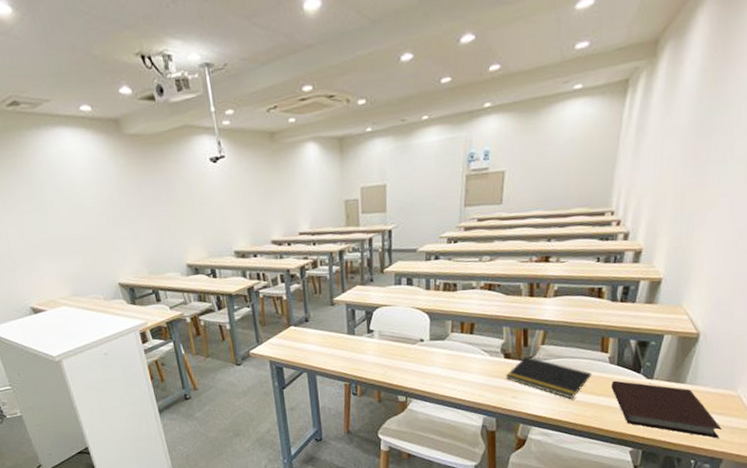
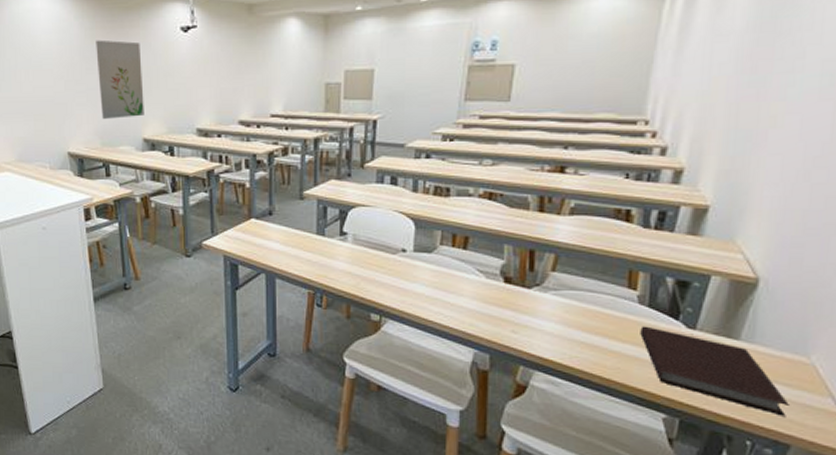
wall art: none [131,175,185,250] -> present [96,39,144,119]
notepad: present [506,356,592,399] -> none [505,284,615,342]

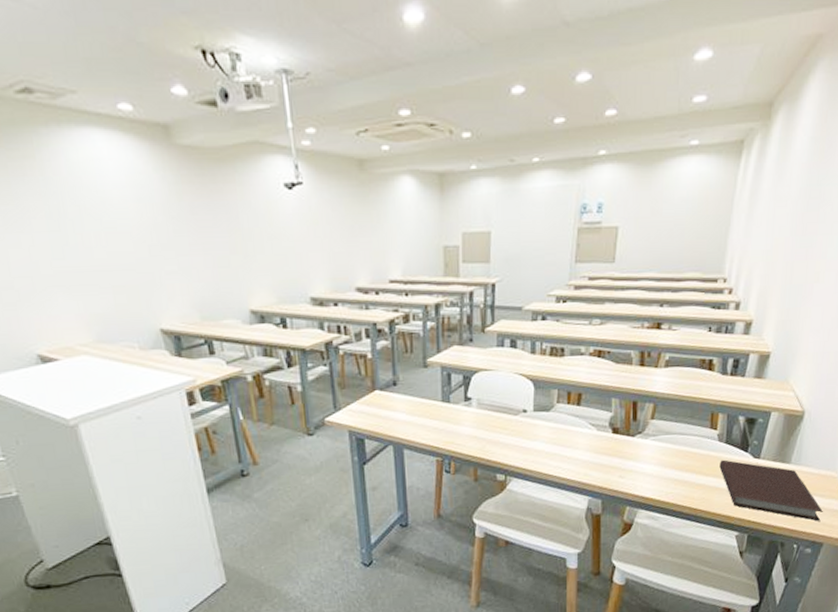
wall art: present [96,39,144,119] -> none [183,196,249,289]

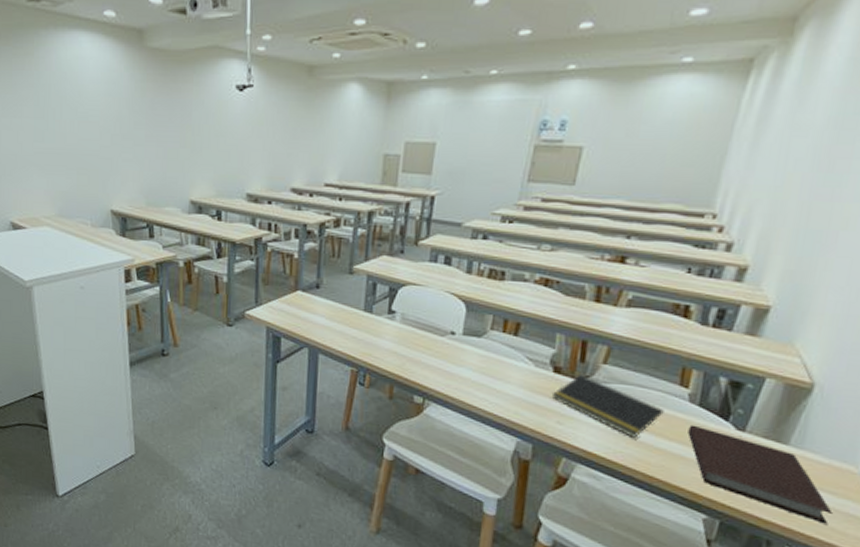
notepad: none [614,432,701,479] -> present [552,375,664,438]

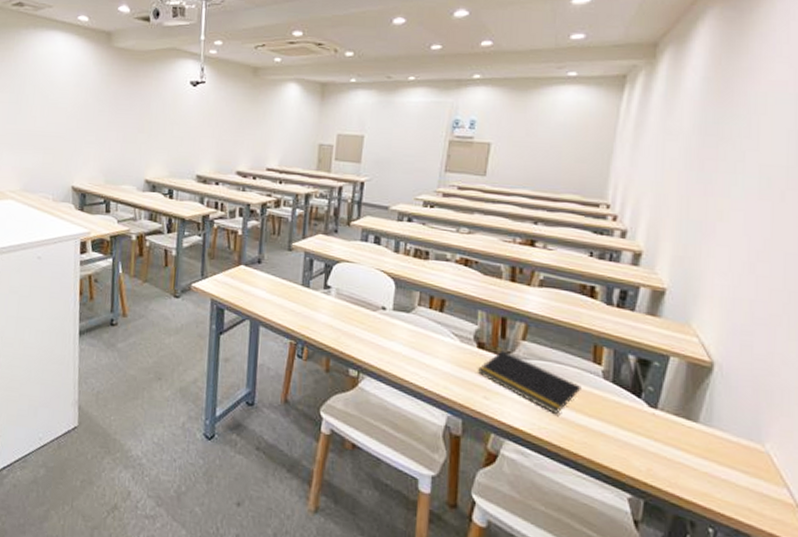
notebook: present [687,424,833,524] -> none [605,401,747,505]

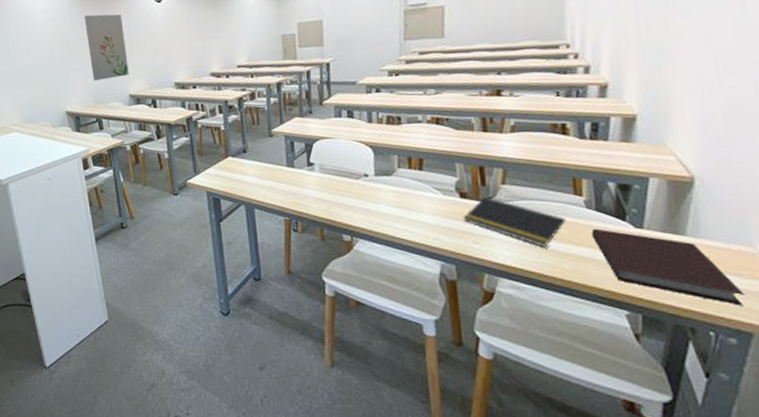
wall art: none [108,85,152,159] -> present [84,14,129,81]
notebook: none [605,401,747,505] -> present [591,228,744,306]

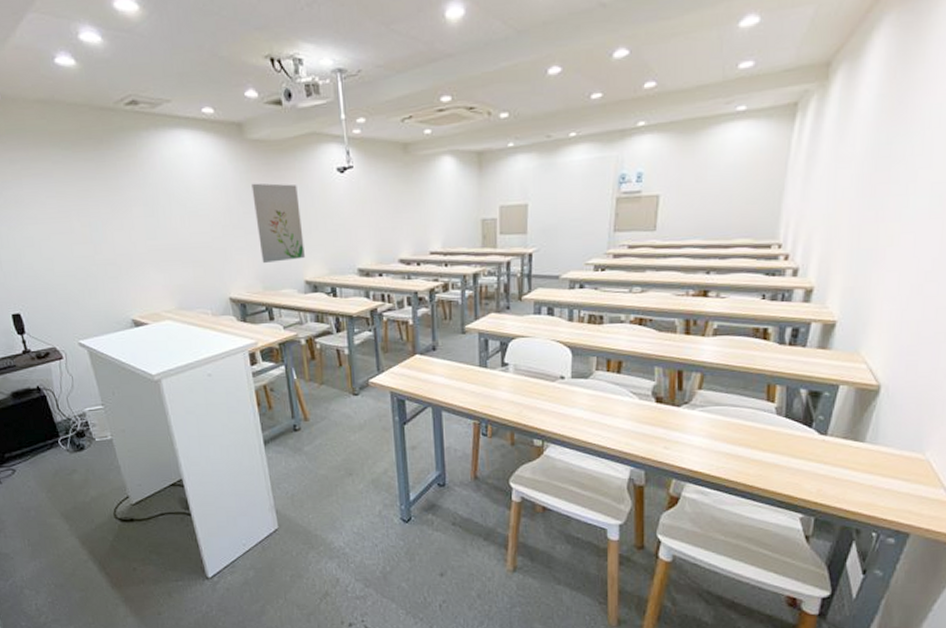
notepad: present [464,197,566,247] -> none [658,402,756,453]
notebook: present [591,228,744,306] -> none [778,435,908,508]

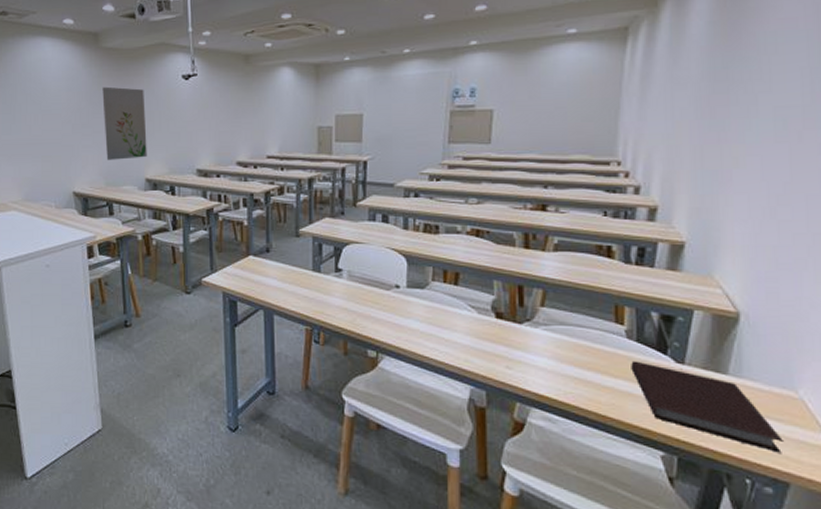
notebook: none [778,435,908,508] -> present [631,360,783,453]

